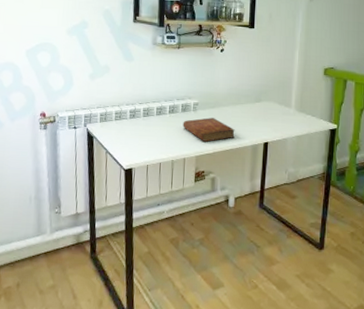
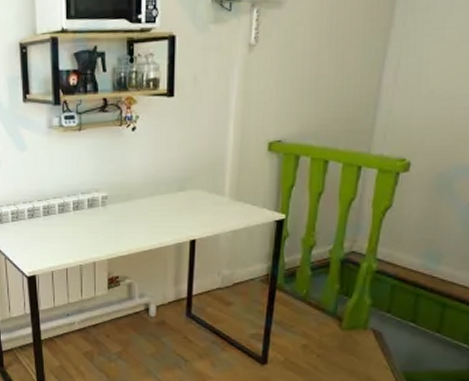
bible: present [183,117,235,142] -> none [90,213,154,242]

